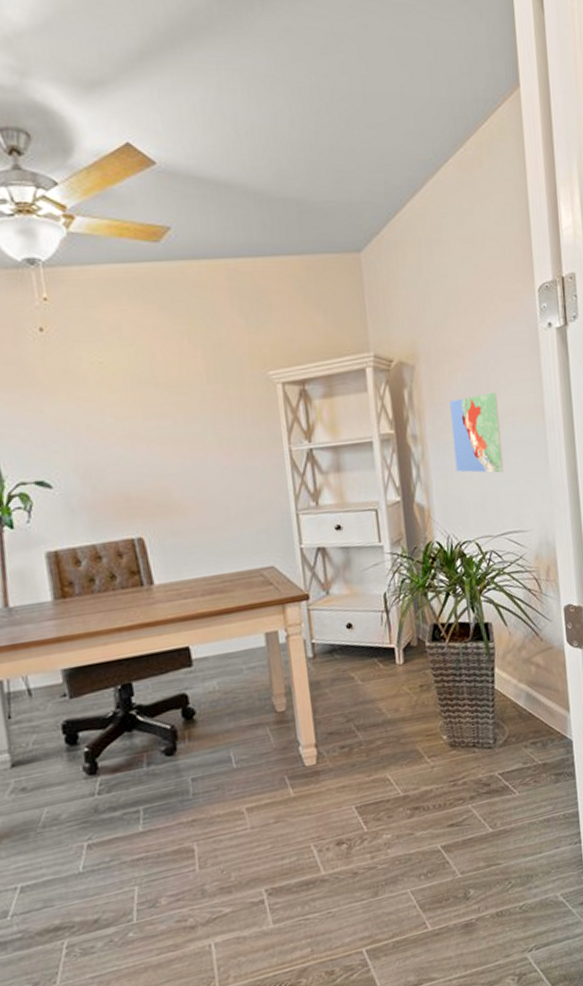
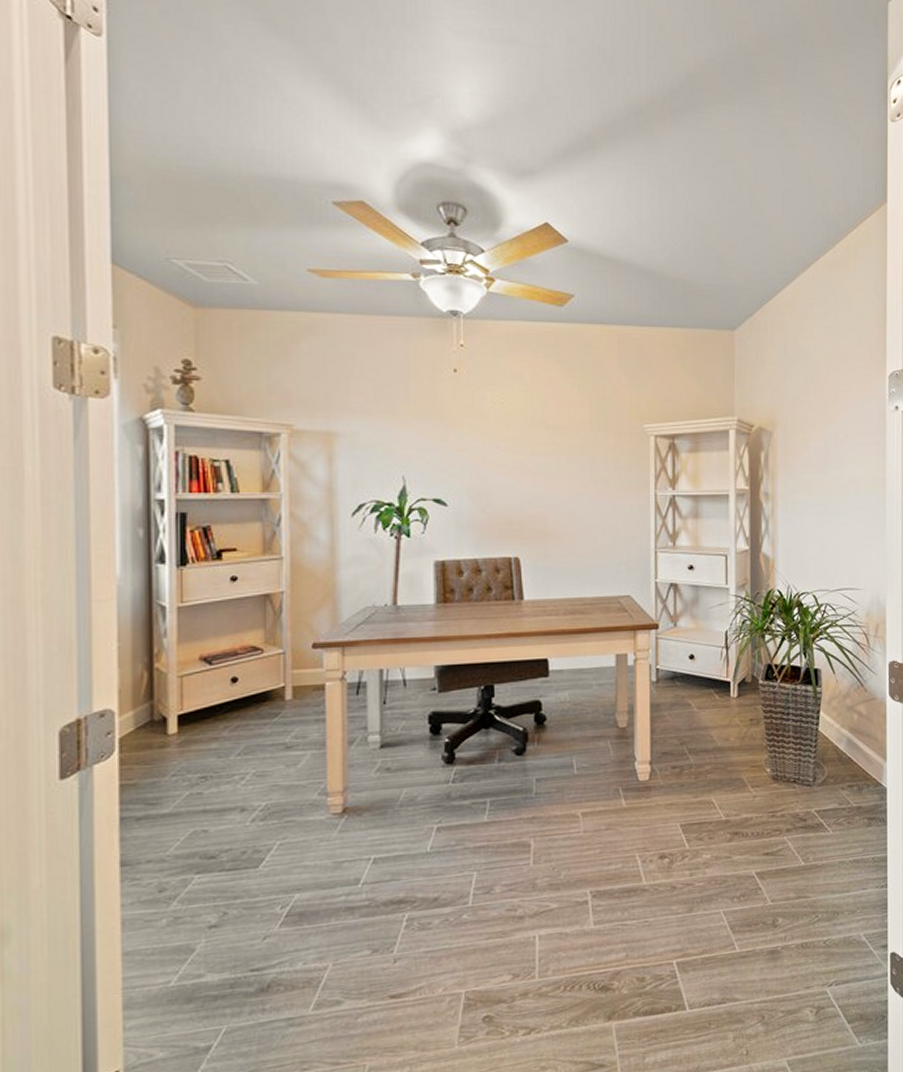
map: present [450,391,504,473] -> none [801,462,845,535]

